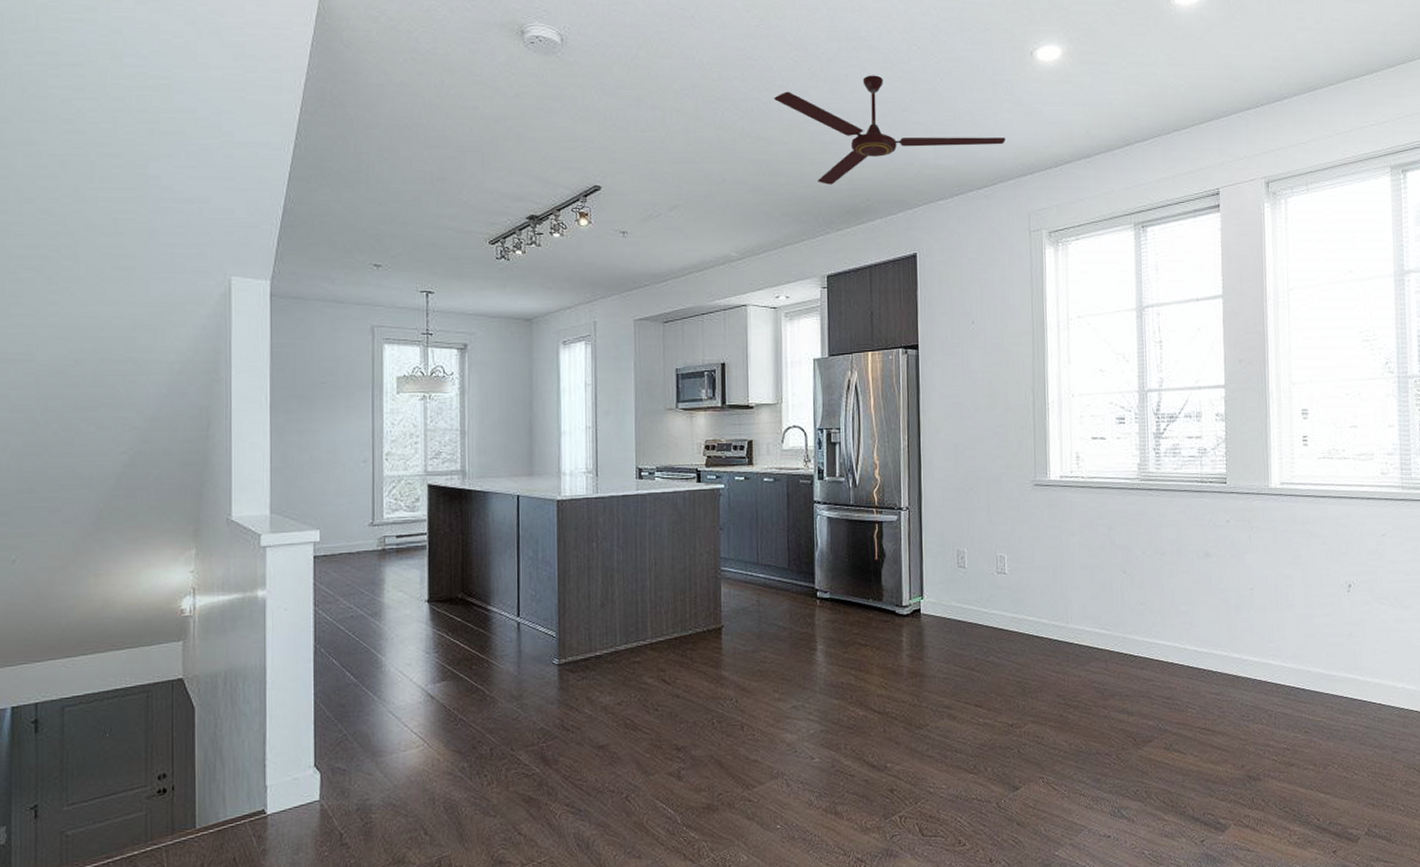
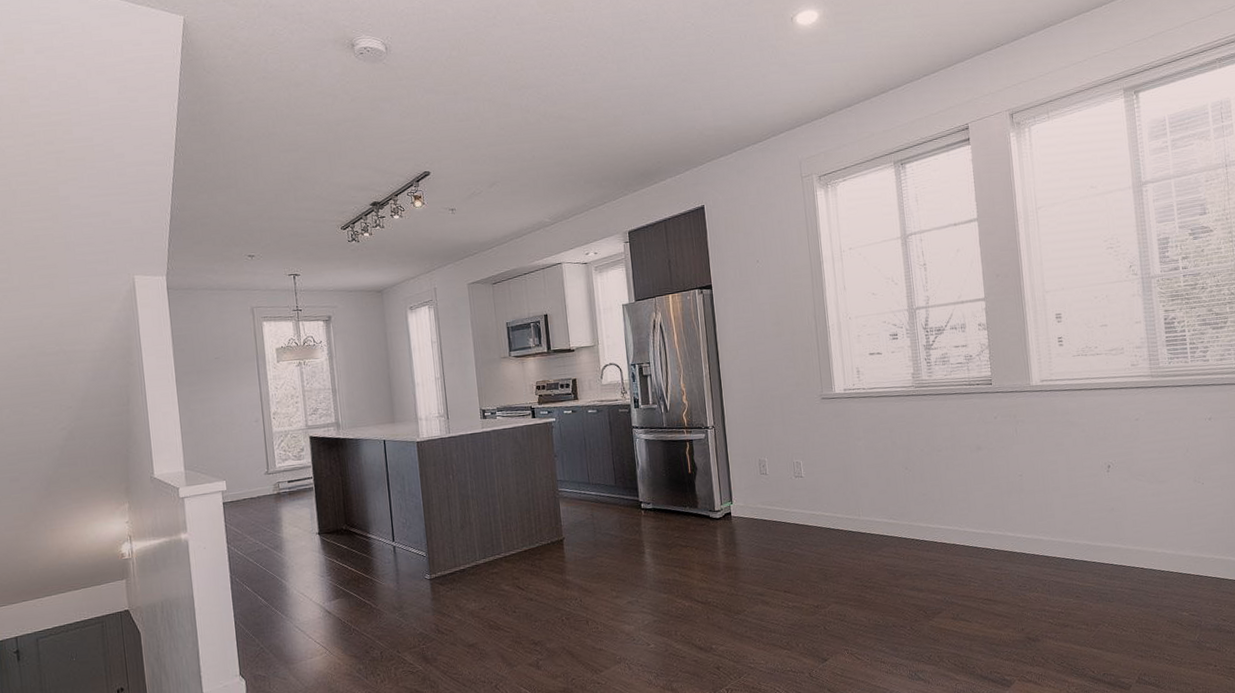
ceiling fan: present [773,75,1005,185] -> none [569,52,775,153]

